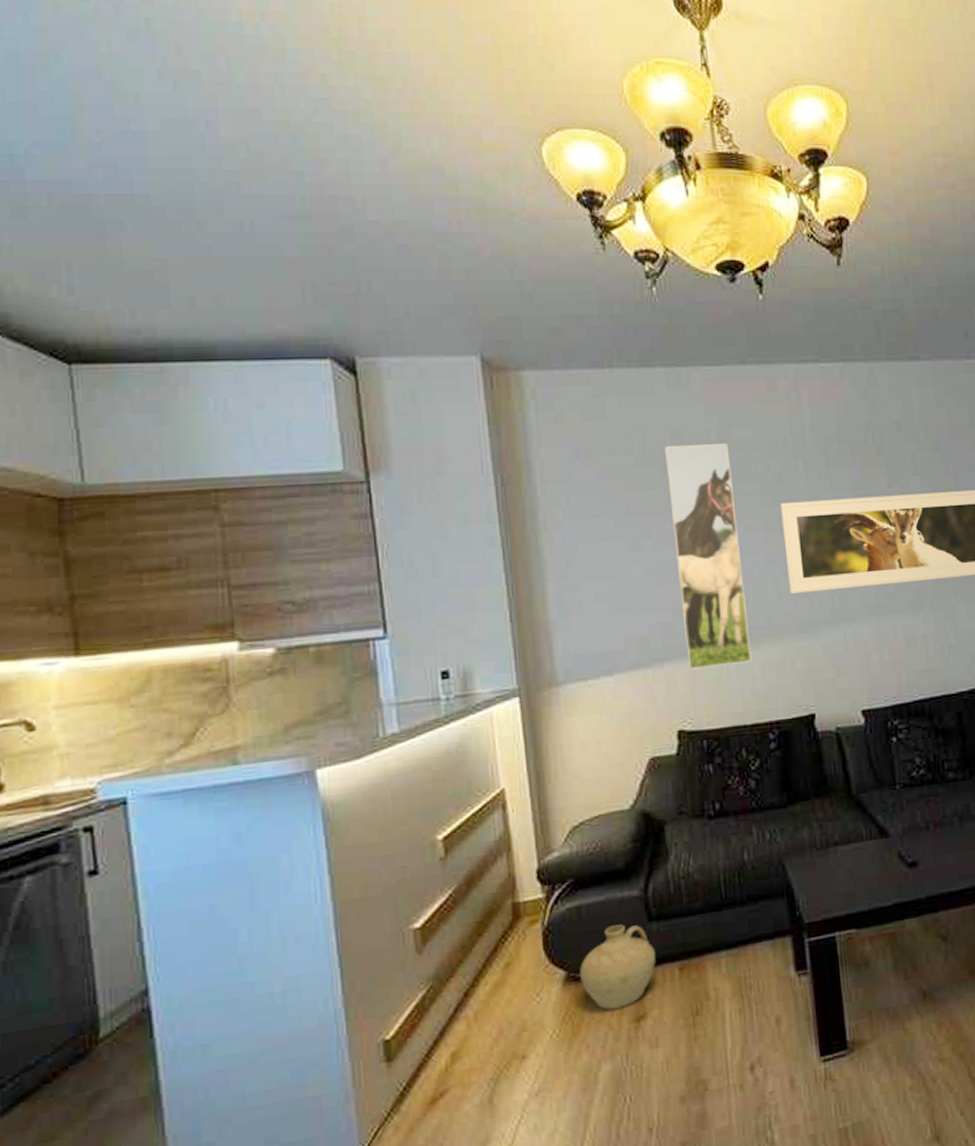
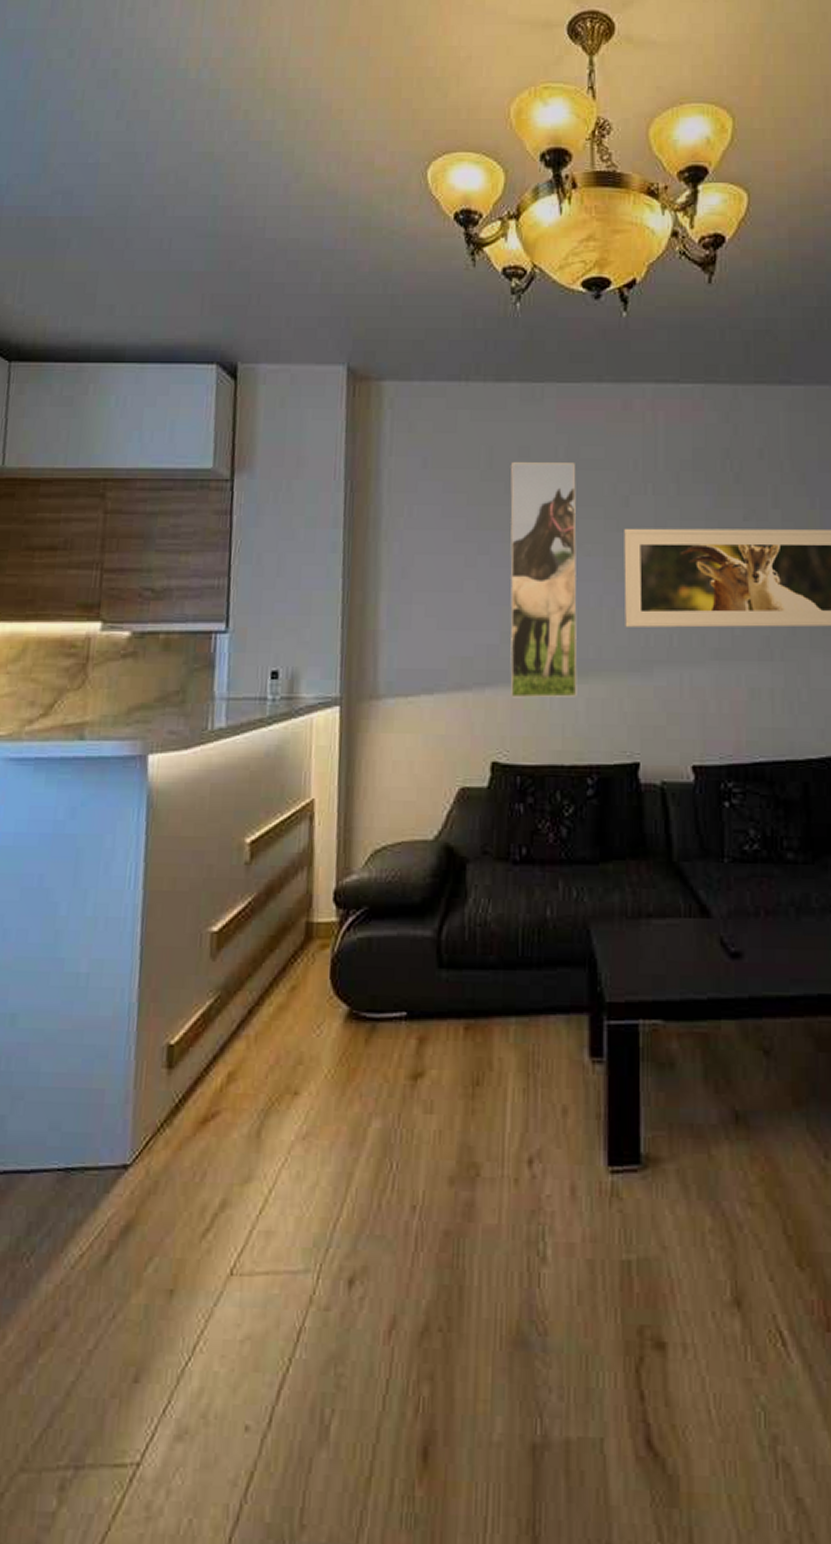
ceramic jug: present [580,924,656,1010] -> none [362,965,441,1060]

